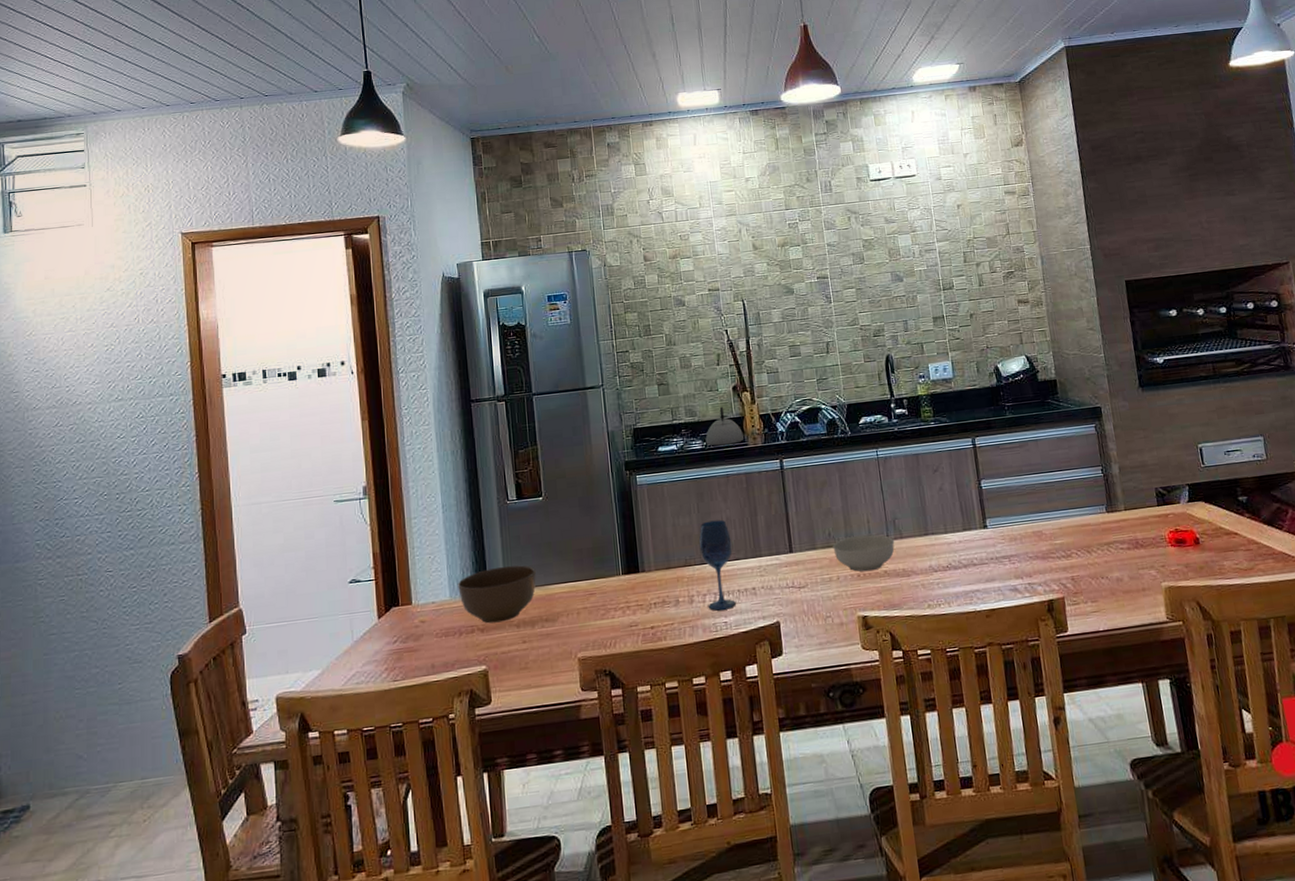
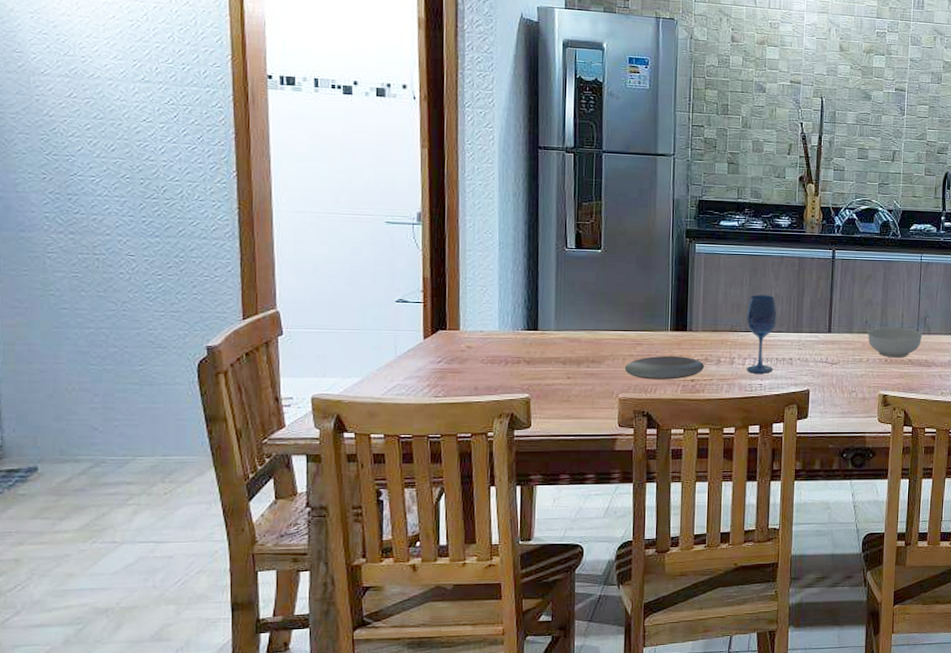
bowl: present [457,565,536,624] -> none [507,307,587,357]
plate: none [580,601,664,633] -> present [624,355,705,380]
kettle: present [705,406,745,446] -> none [766,193,803,229]

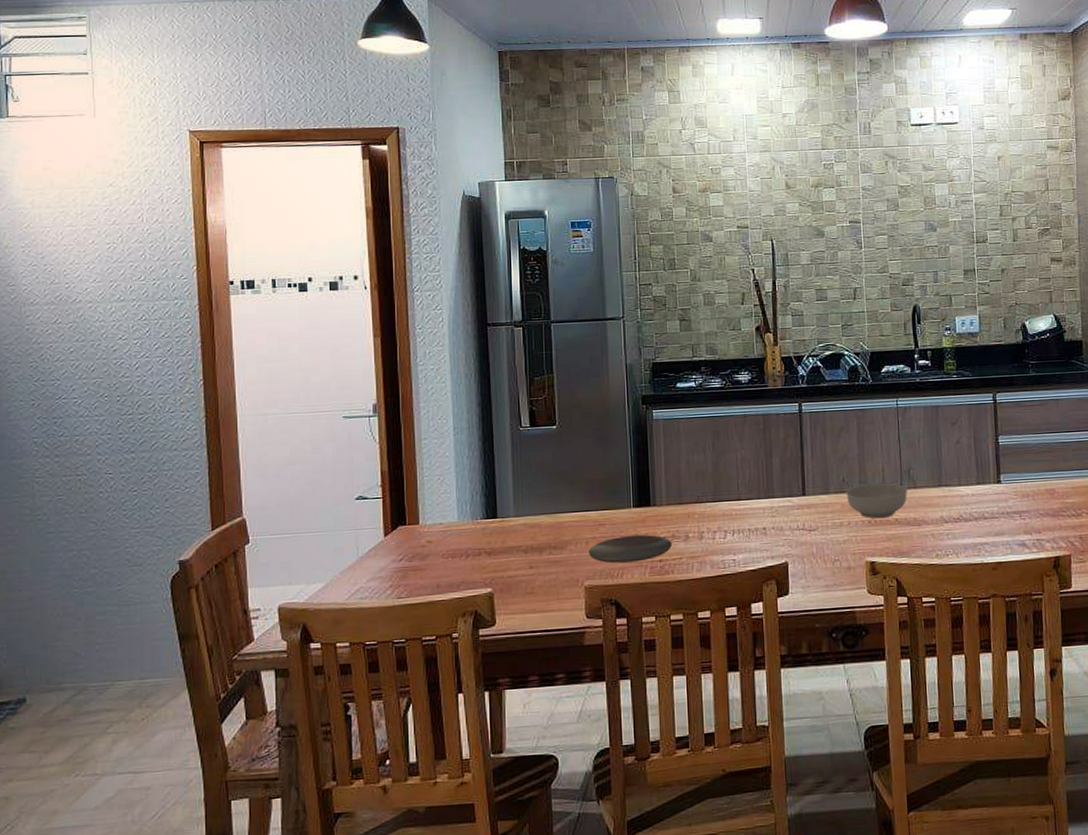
wineglass: present [746,295,777,374] -> none [712,459,745,548]

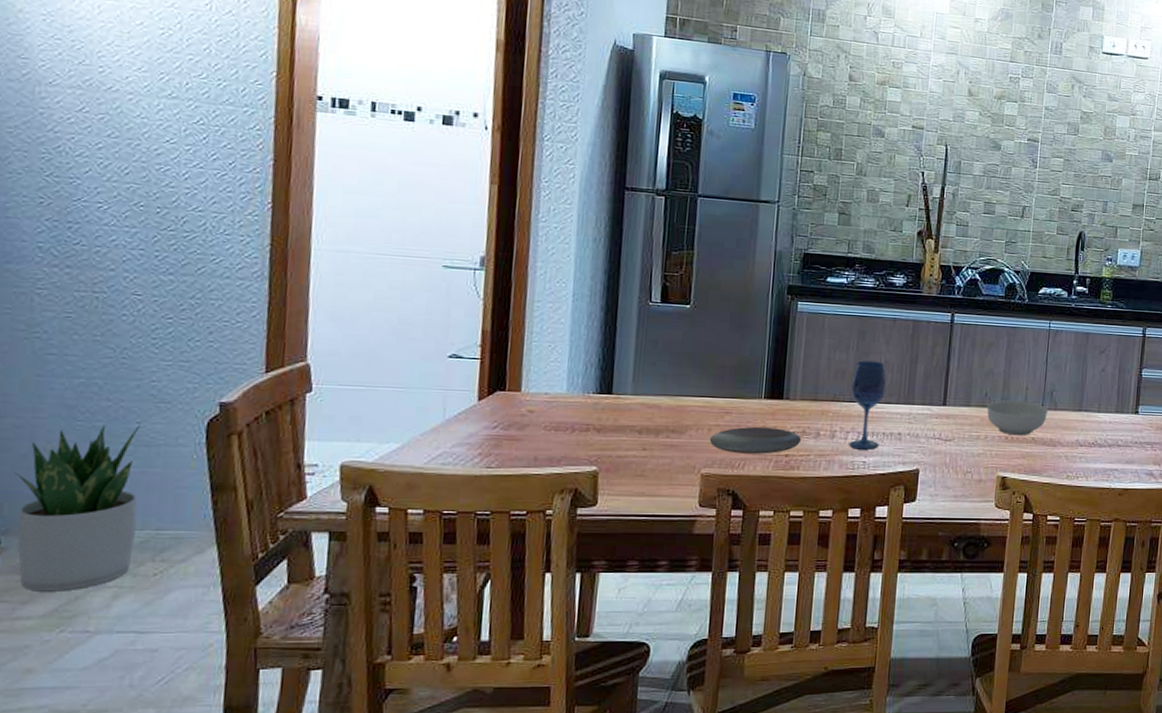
planter: none [32,587,124,742] -> present [14,425,140,592]
wineglass: none [712,459,745,548] -> present [849,360,887,450]

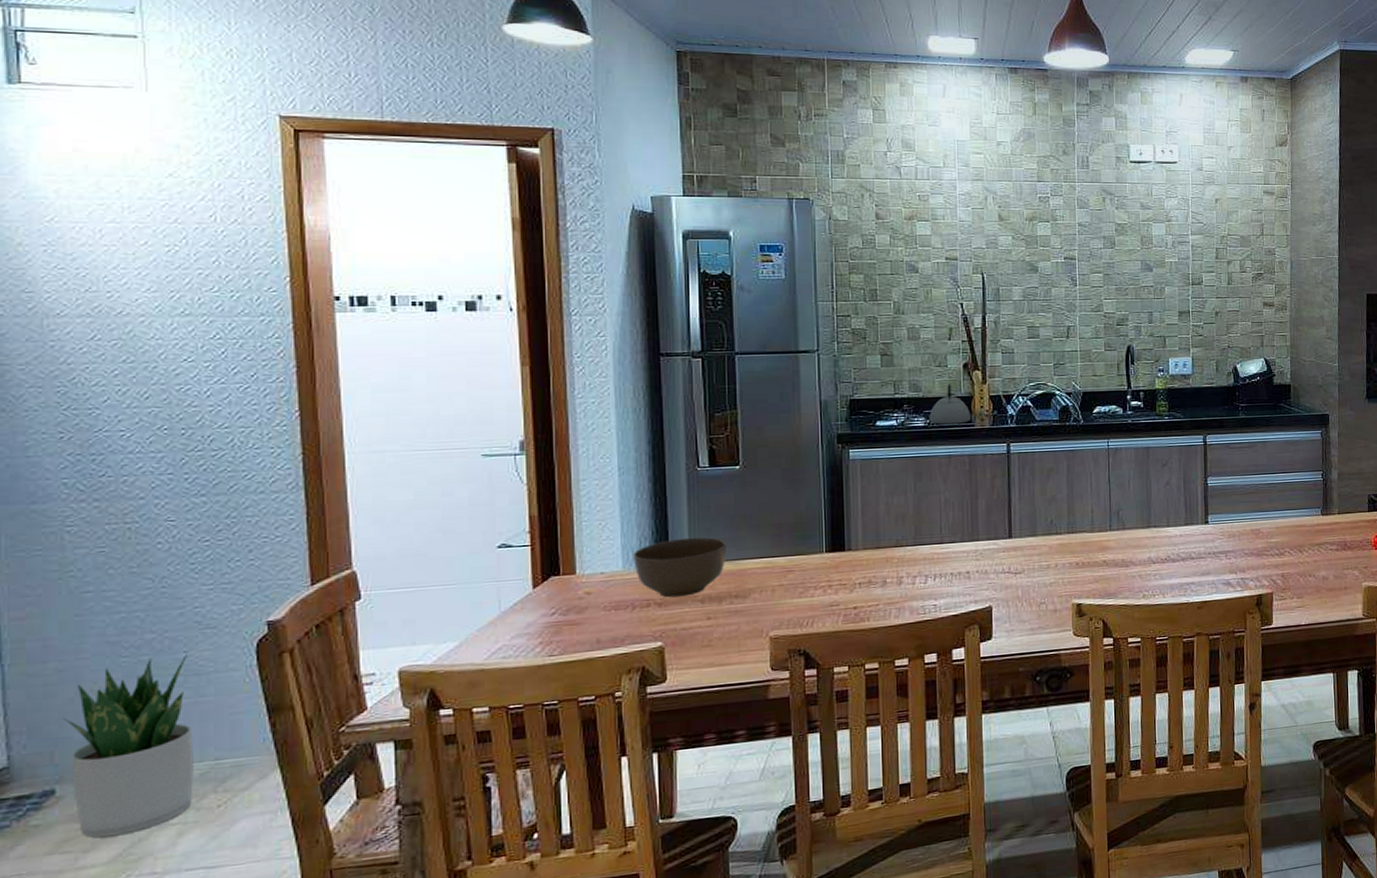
bowl: none [577,368,670,426] -> present [632,537,727,598]
plate: present [709,426,802,454] -> none [774,581,869,612]
wineglass: present [849,360,887,450] -> none [913,501,949,593]
kettle: none [878,249,920,289] -> present [929,384,972,425]
bowl: present [986,400,1048,436] -> none [1054,524,1117,561]

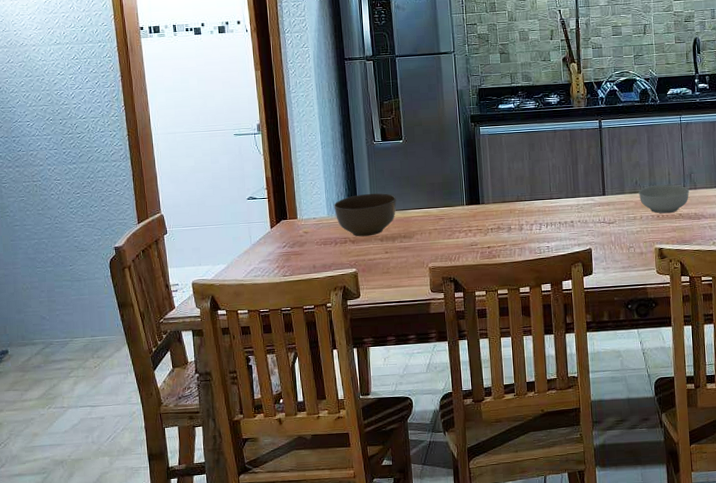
planter: present [62,654,194,839] -> none [9,267,81,383]
kettle: present [929,384,972,425] -> none [538,74,571,107]
bowl: none [1054,524,1117,561] -> present [638,185,690,214]

